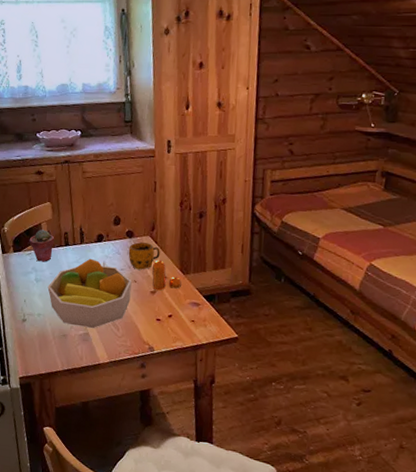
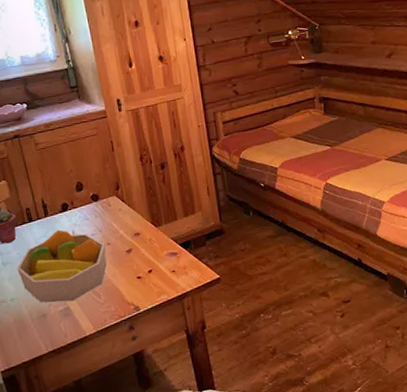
mug: present [128,242,160,270] -> none [96,203,129,232]
pepper shaker: present [152,259,182,291] -> none [123,217,156,249]

